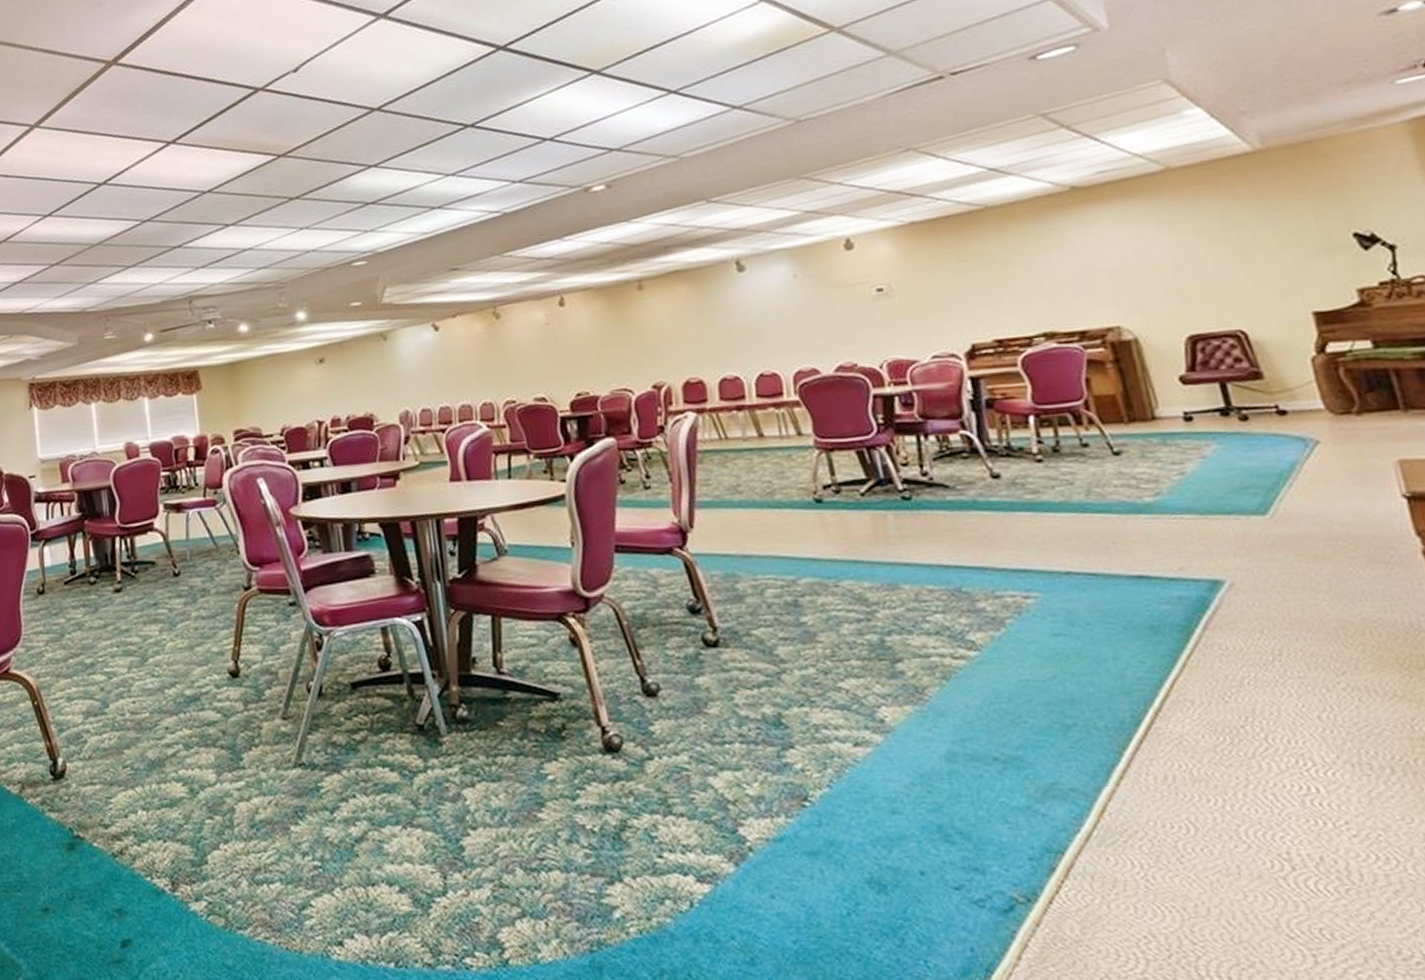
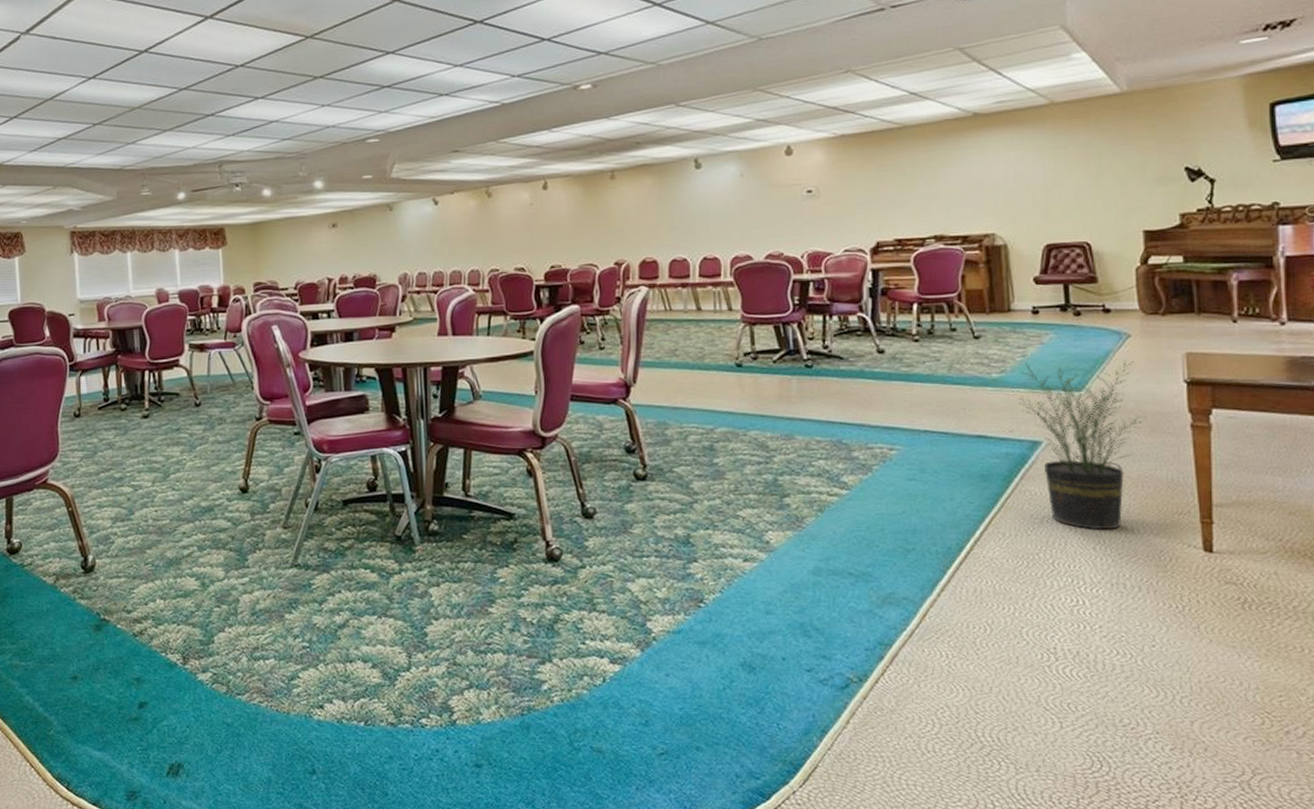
potted plant: none [1181,473,1359,693] -> present [1018,360,1146,530]

